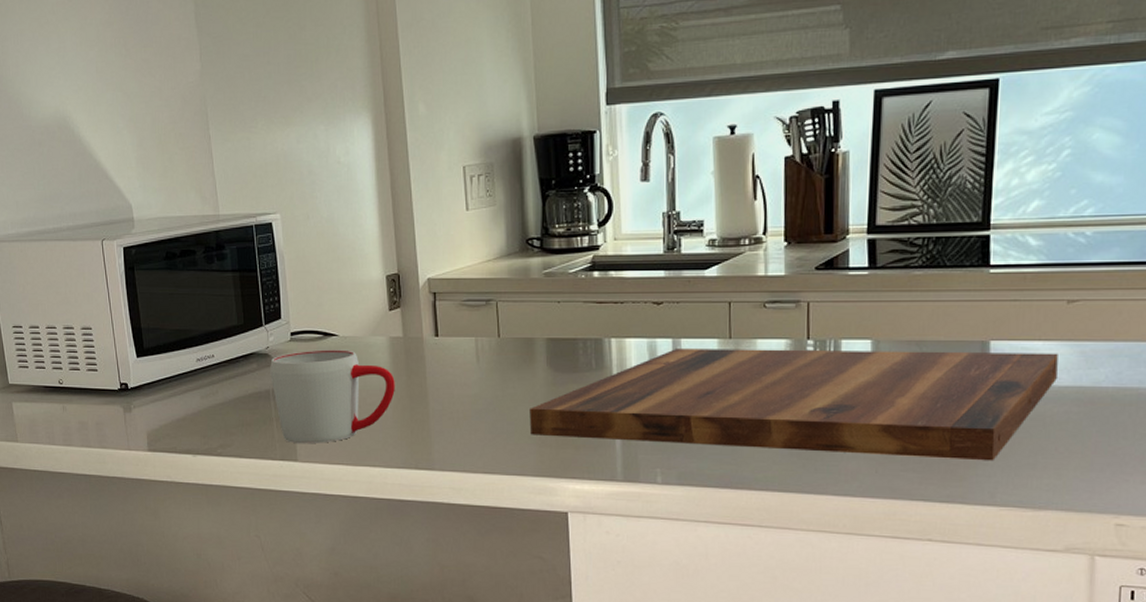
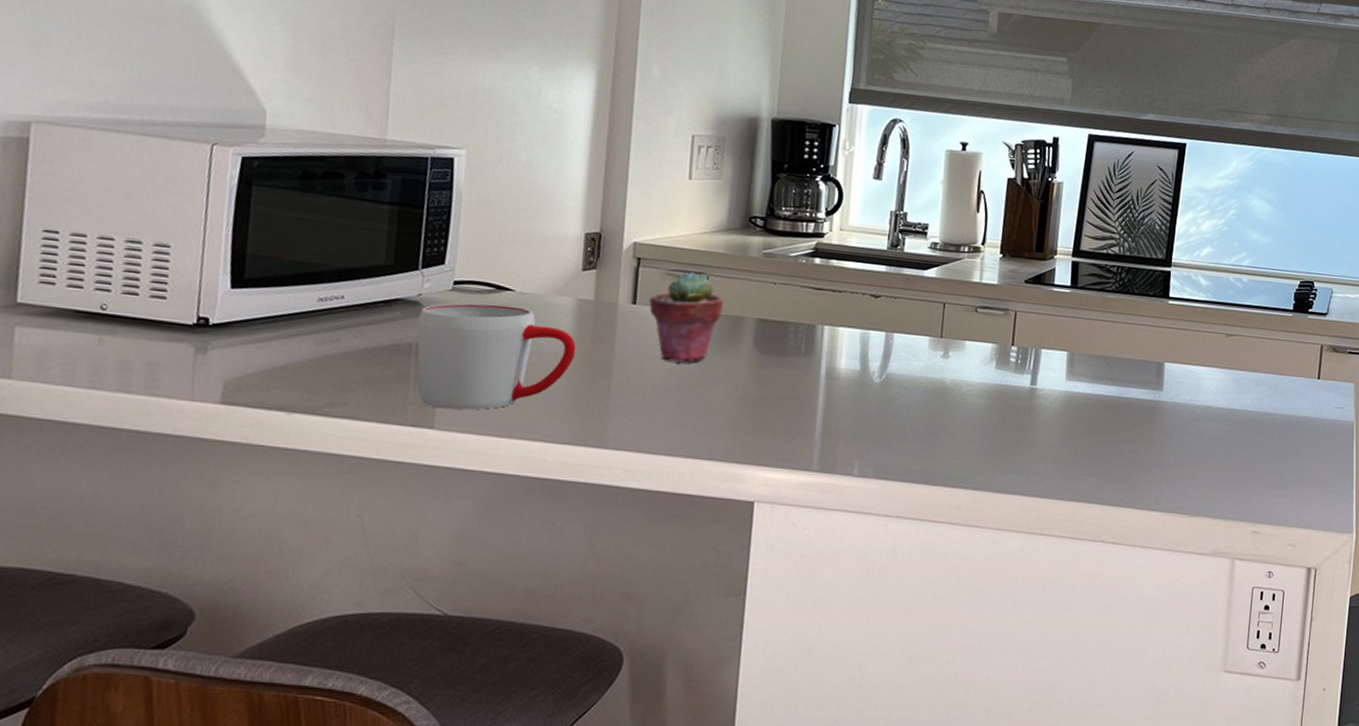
potted succulent: none [449,300,515,387] -> present [649,272,724,363]
cutting board: present [529,347,1058,461] -> none [725,341,1217,470]

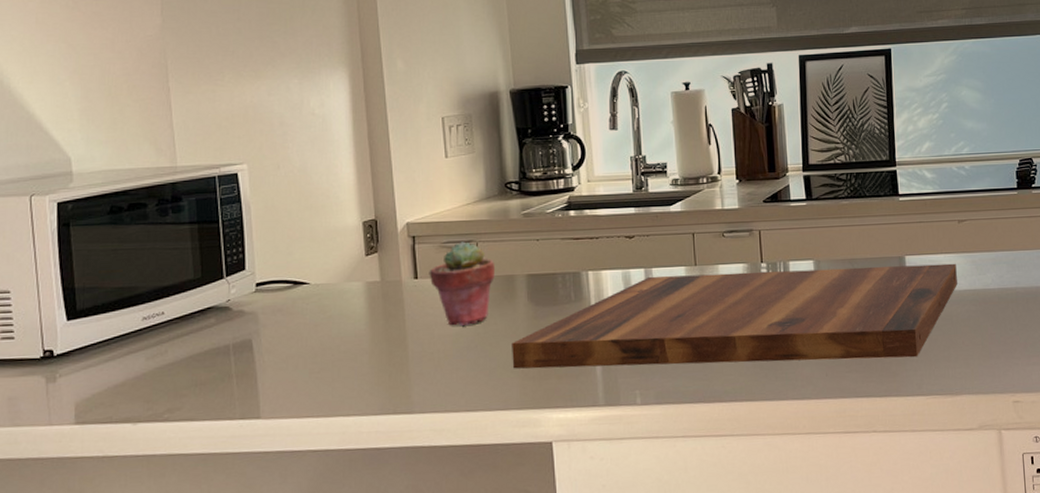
mug: present [416,303,577,410] -> none [231,297,372,400]
cutting board: none [725,341,1217,470] -> present [512,263,957,369]

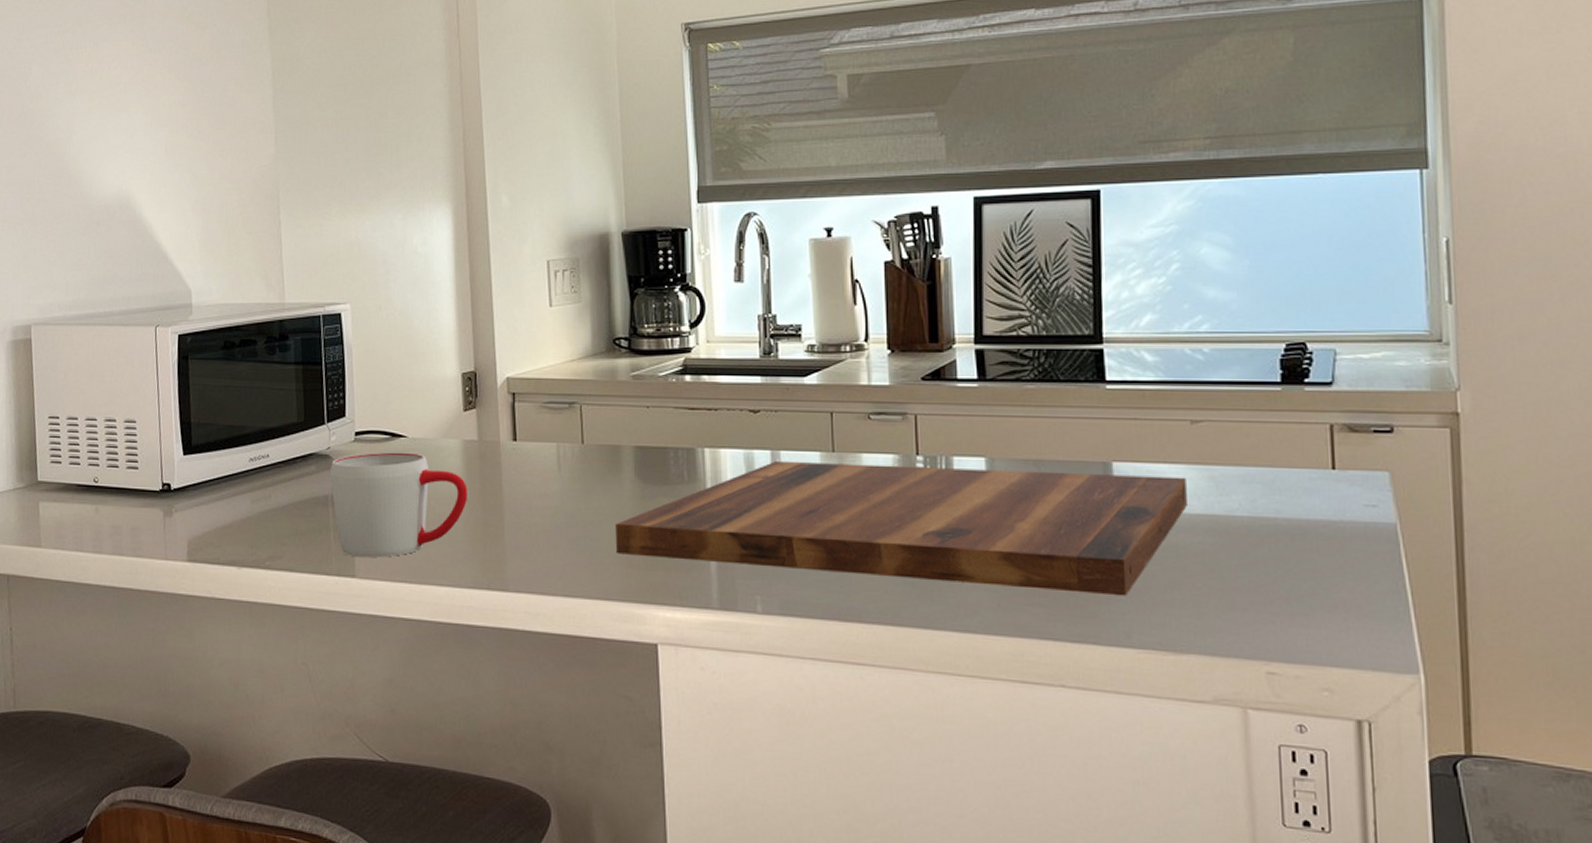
mug: none [231,297,372,400] -> present [330,452,468,558]
potted succulent: present [429,241,496,326] -> none [528,403,600,498]

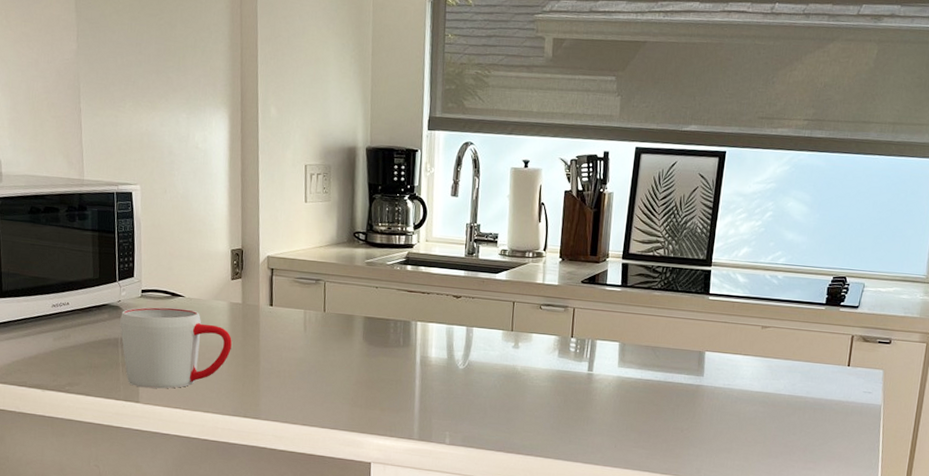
cutting board: present [615,460,1187,597] -> none [344,334,753,445]

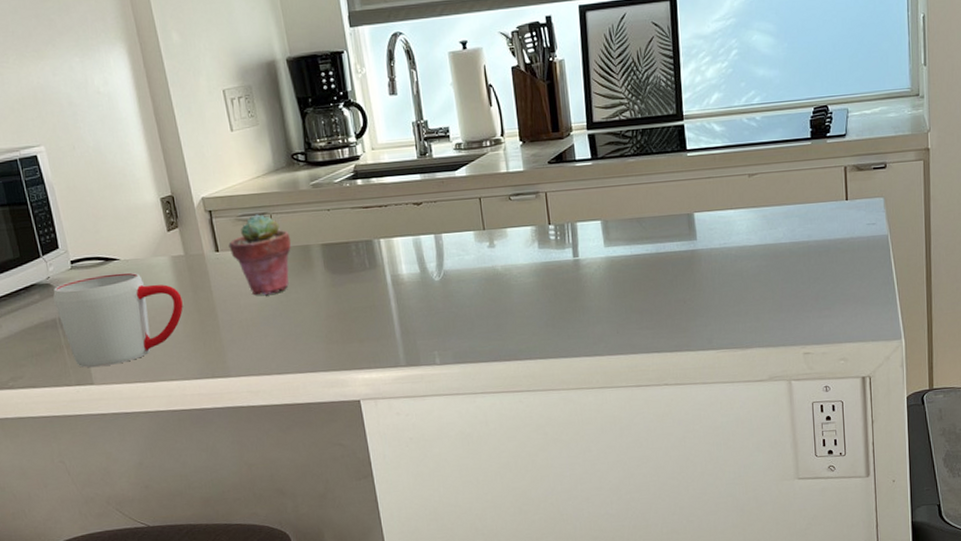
potted succulent: none [282,279,339,353] -> present [228,214,291,296]

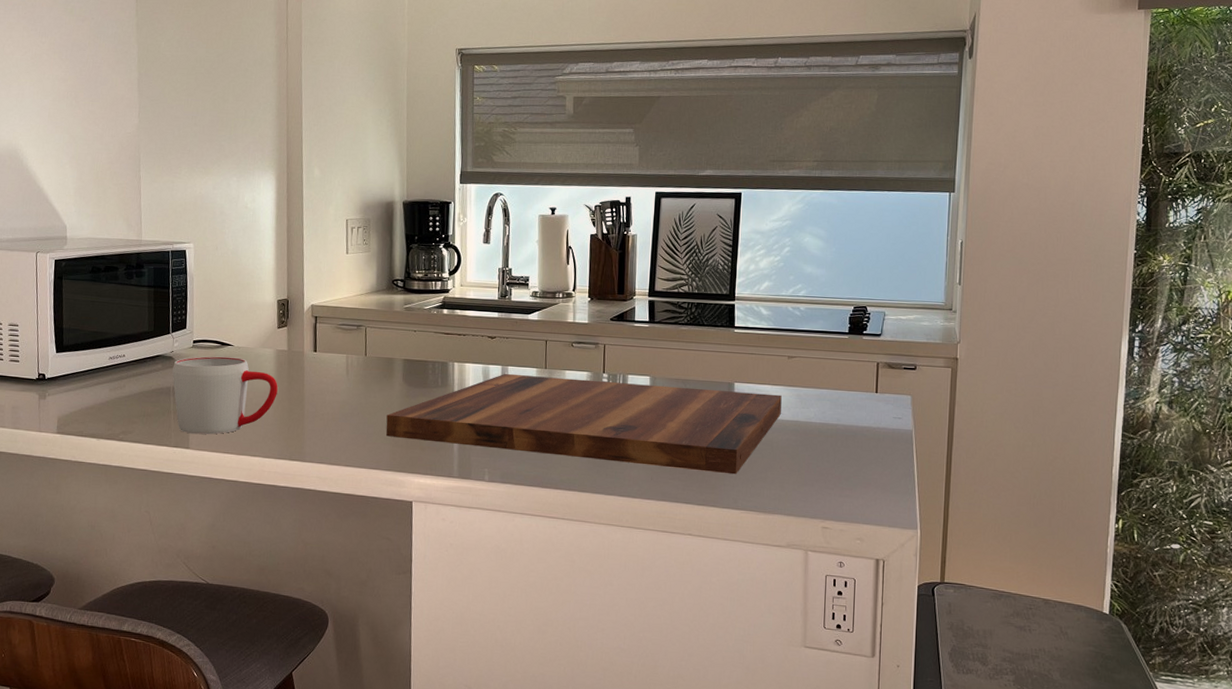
potted succulent: present [228,214,291,296] -> none [325,325,379,395]
cutting board: none [314,218,748,334] -> present [386,373,782,475]

